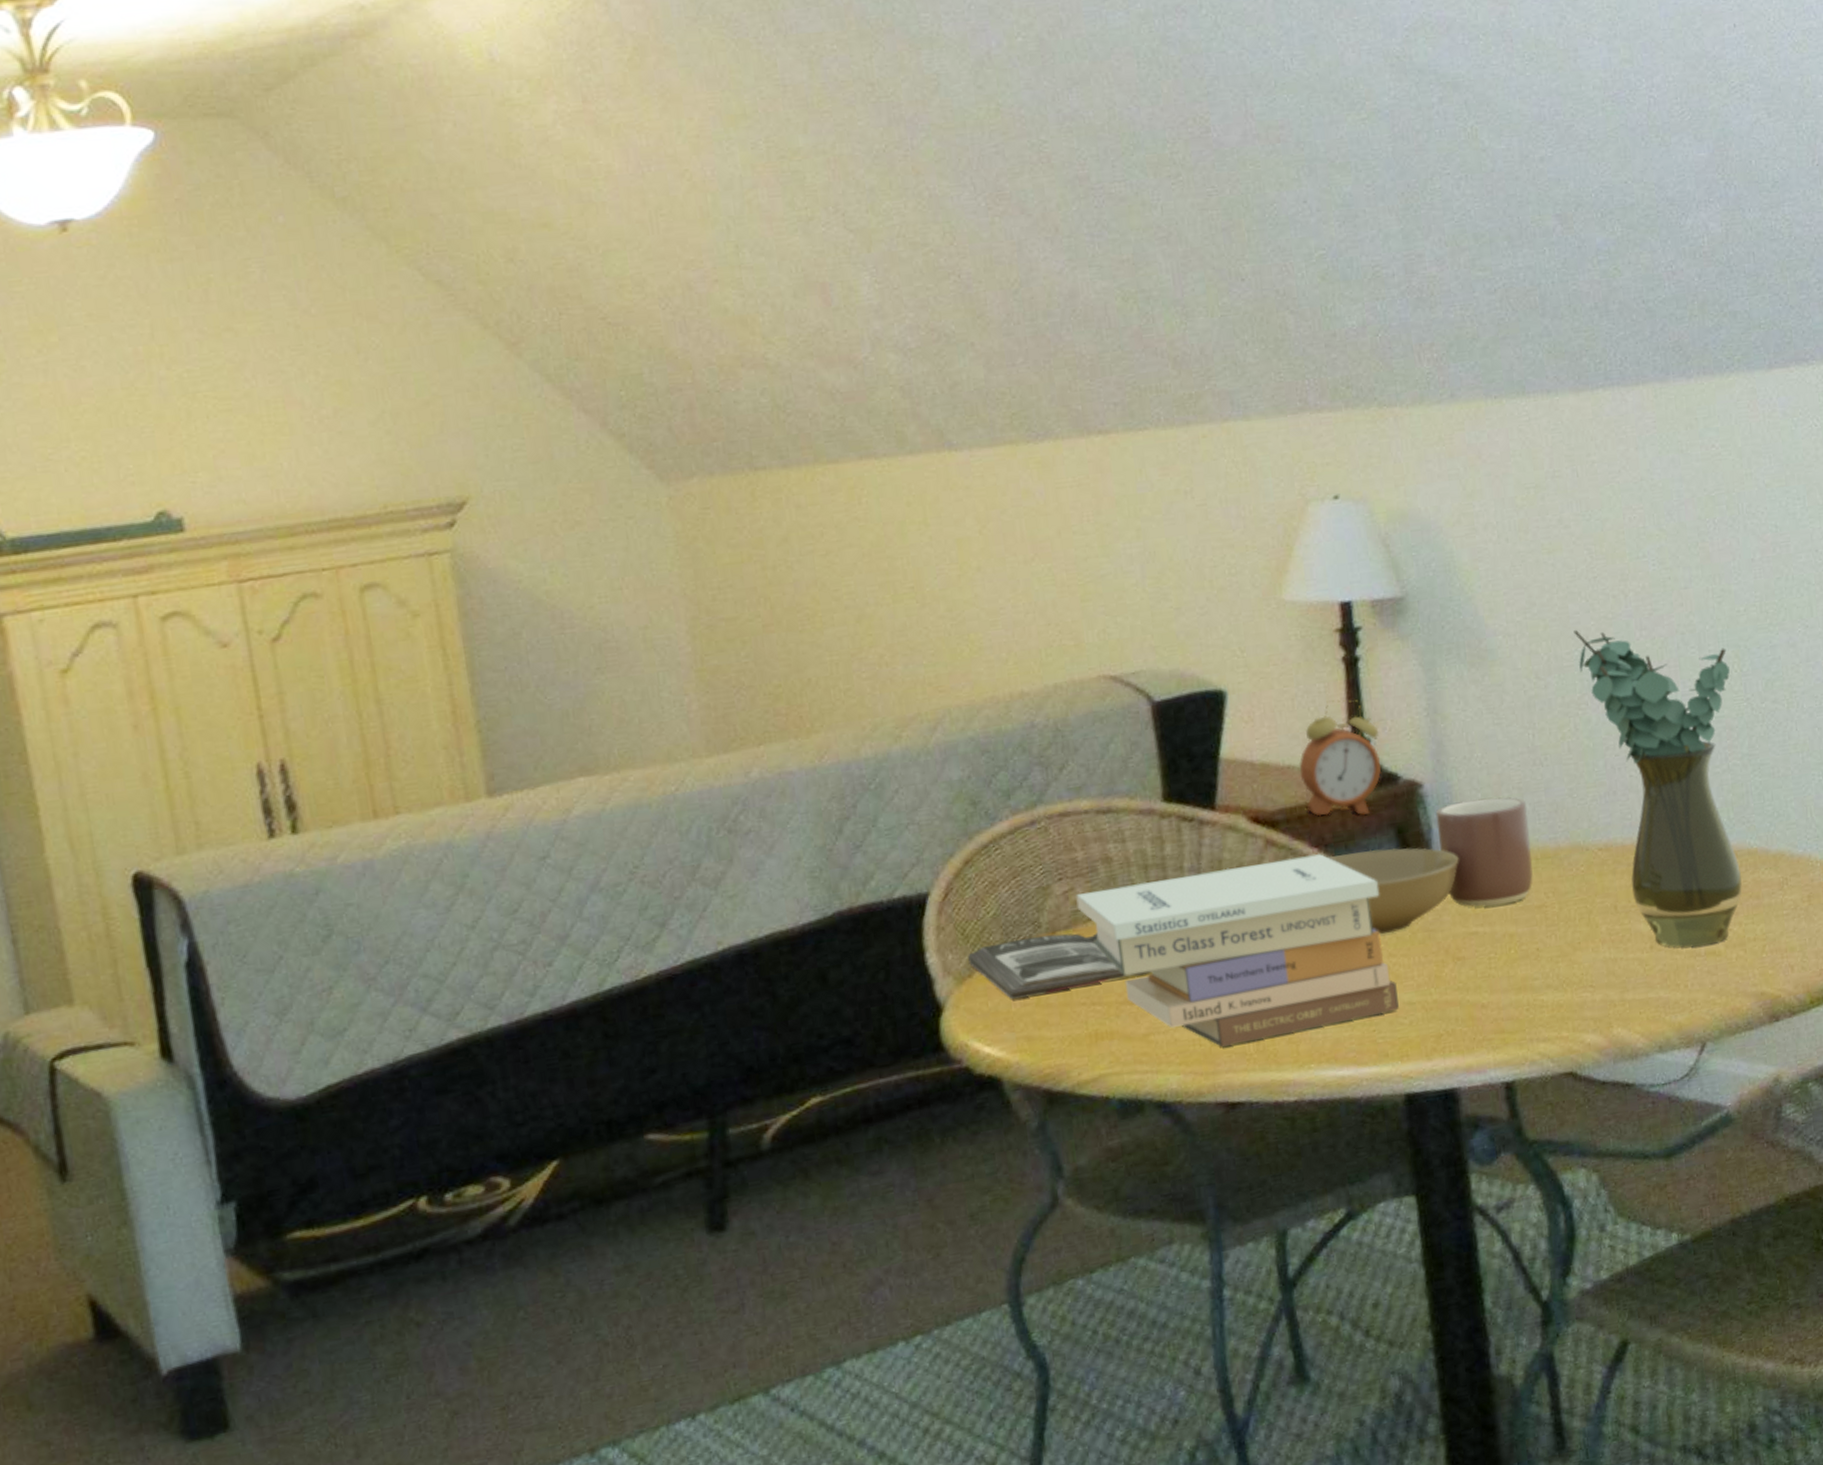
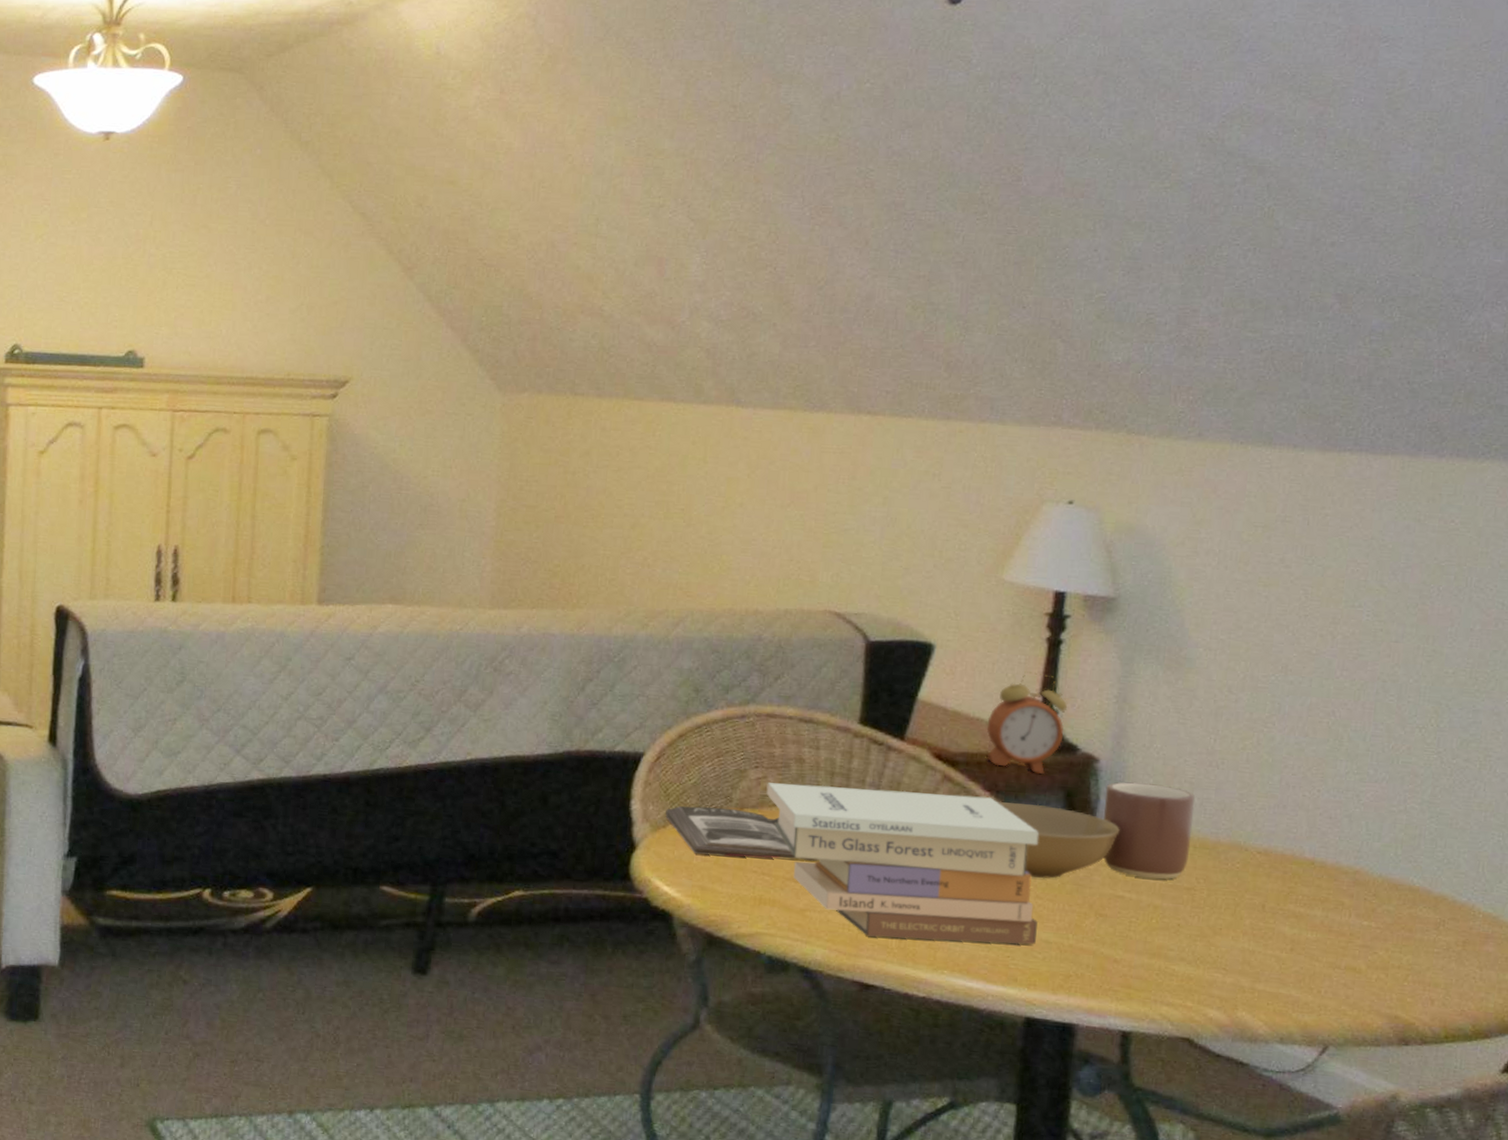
vase: present [1573,629,1742,947] -> none [1272,657,1426,961]

